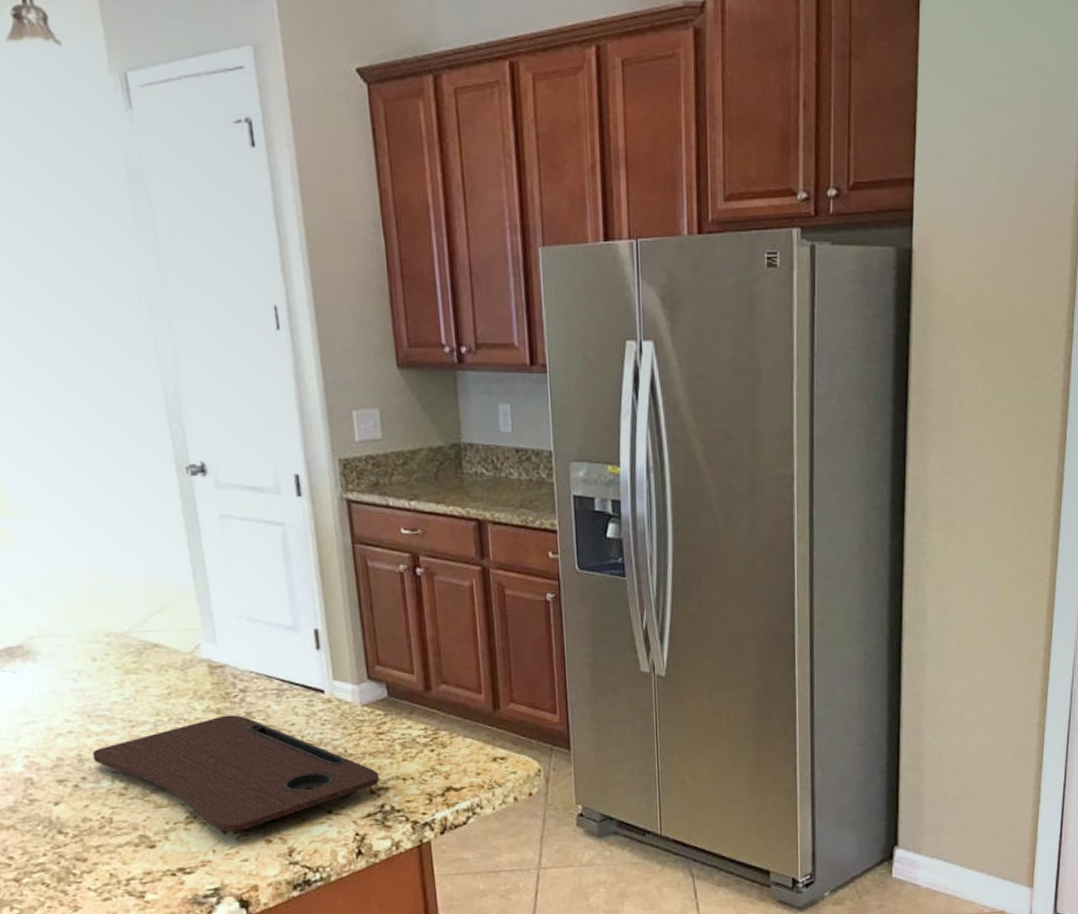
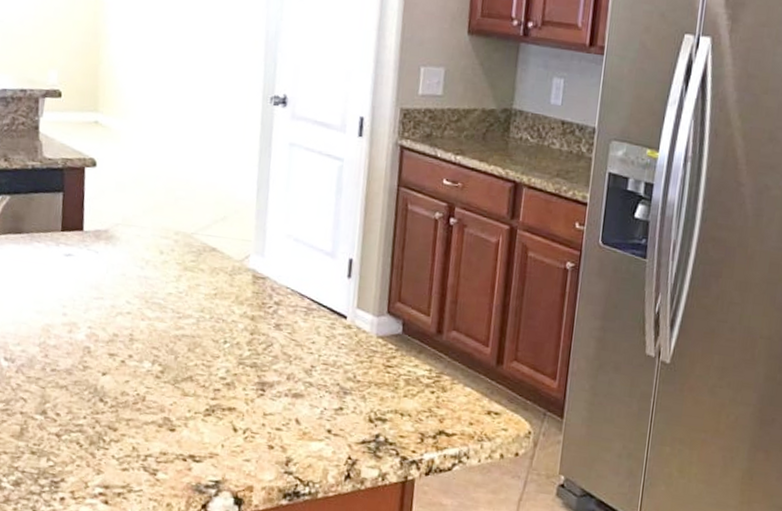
cutting board: present [92,714,380,834] -> none [141,322,380,434]

